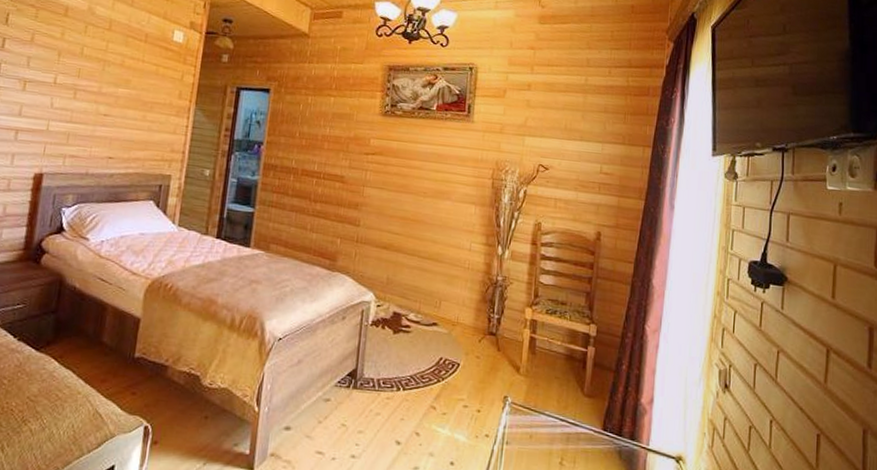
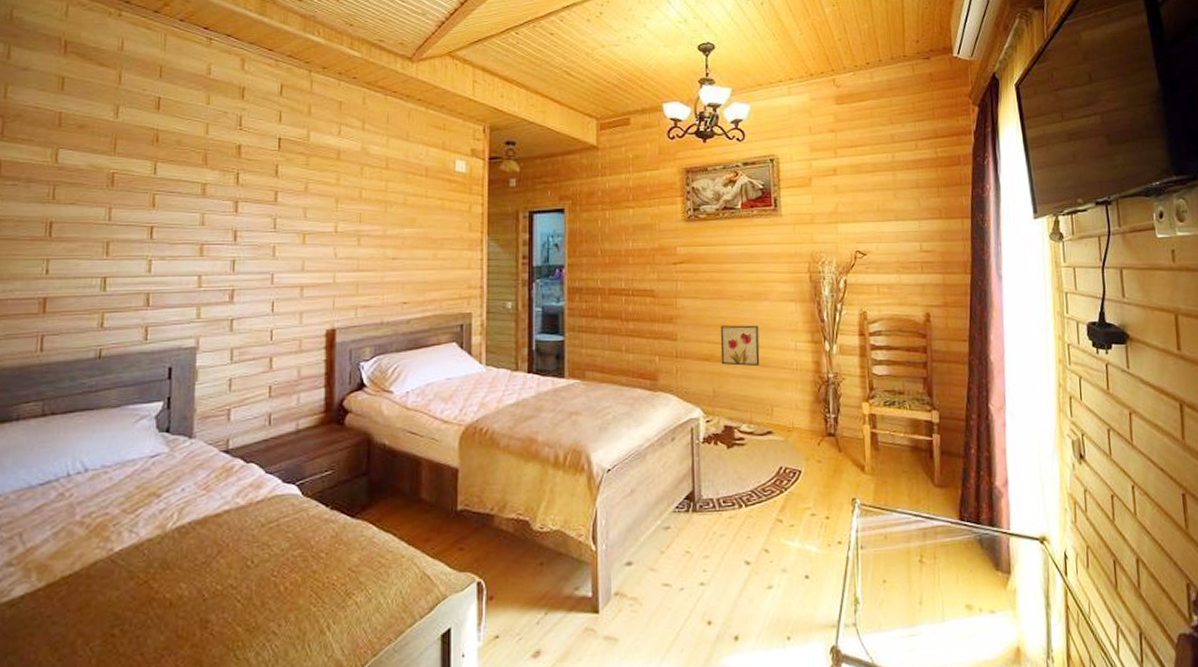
wall art: none [398,218,438,260] -> present [720,325,760,366]

